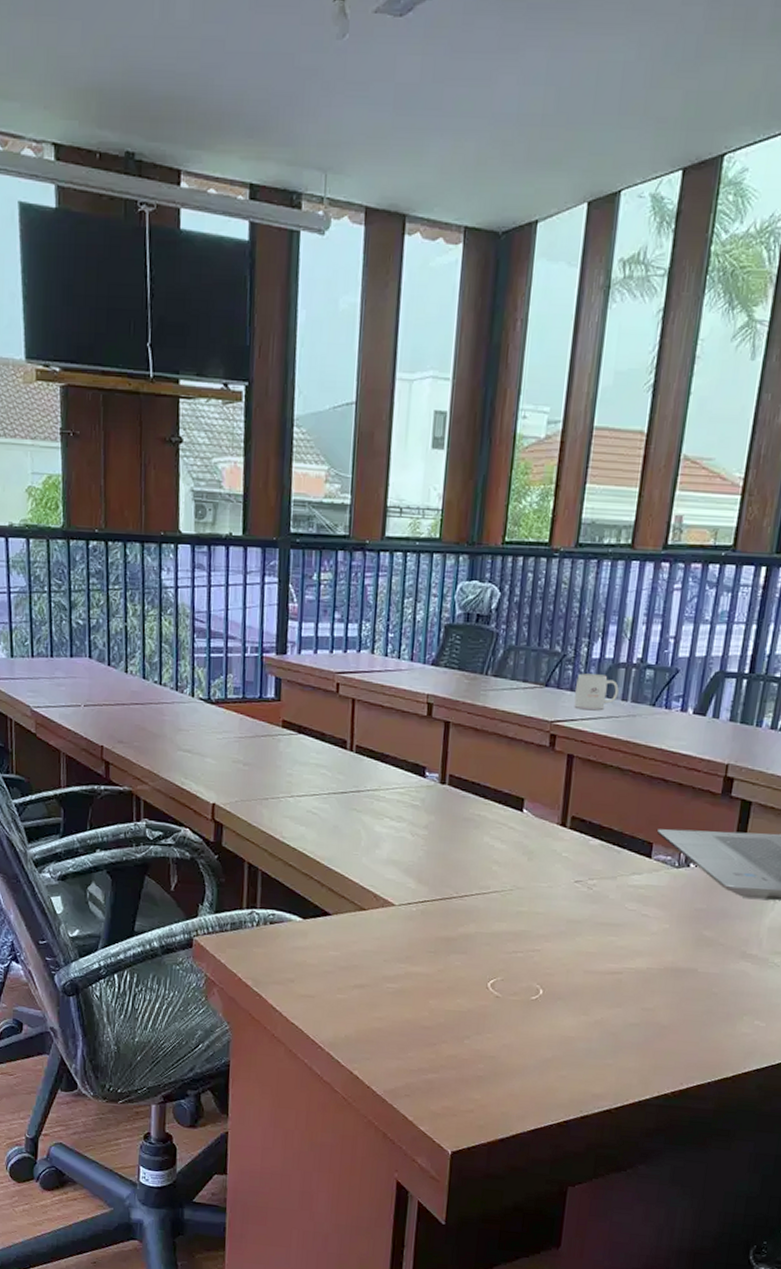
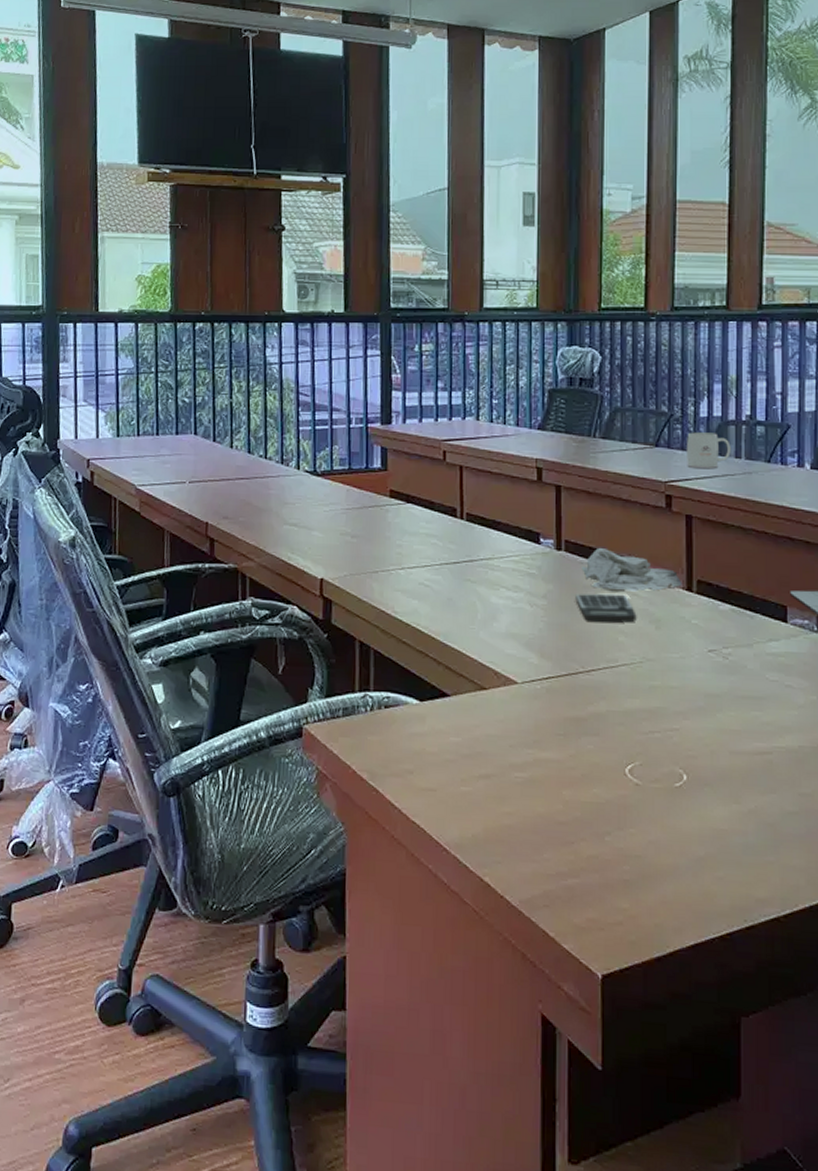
calculator: none [455,825,512,853] -> present [575,593,637,622]
tissue: none [463,783,558,826] -> present [582,548,682,593]

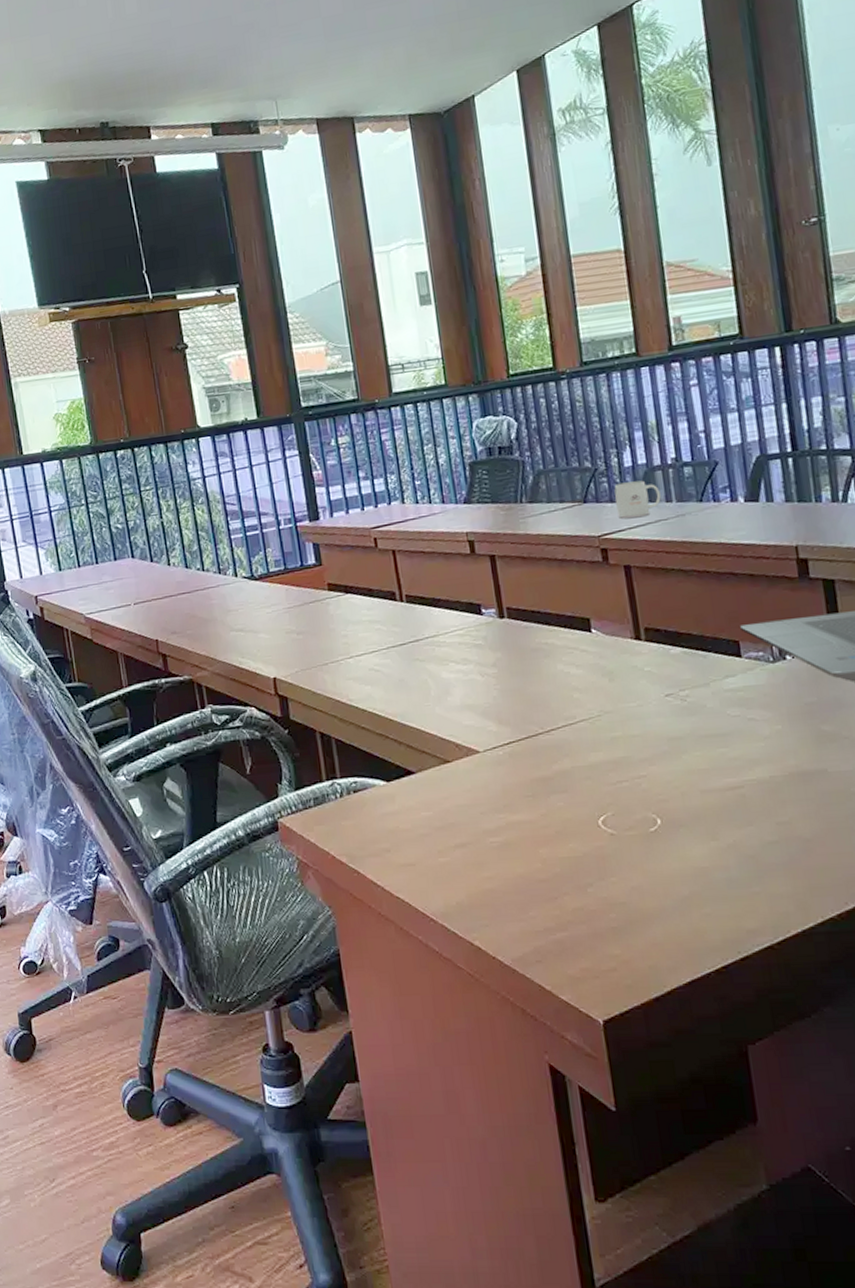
calculator: present [575,593,637,622] -> none [524,652,589,683]
tissue: present [582,548,682,593] -> none [527,610,630,652]

